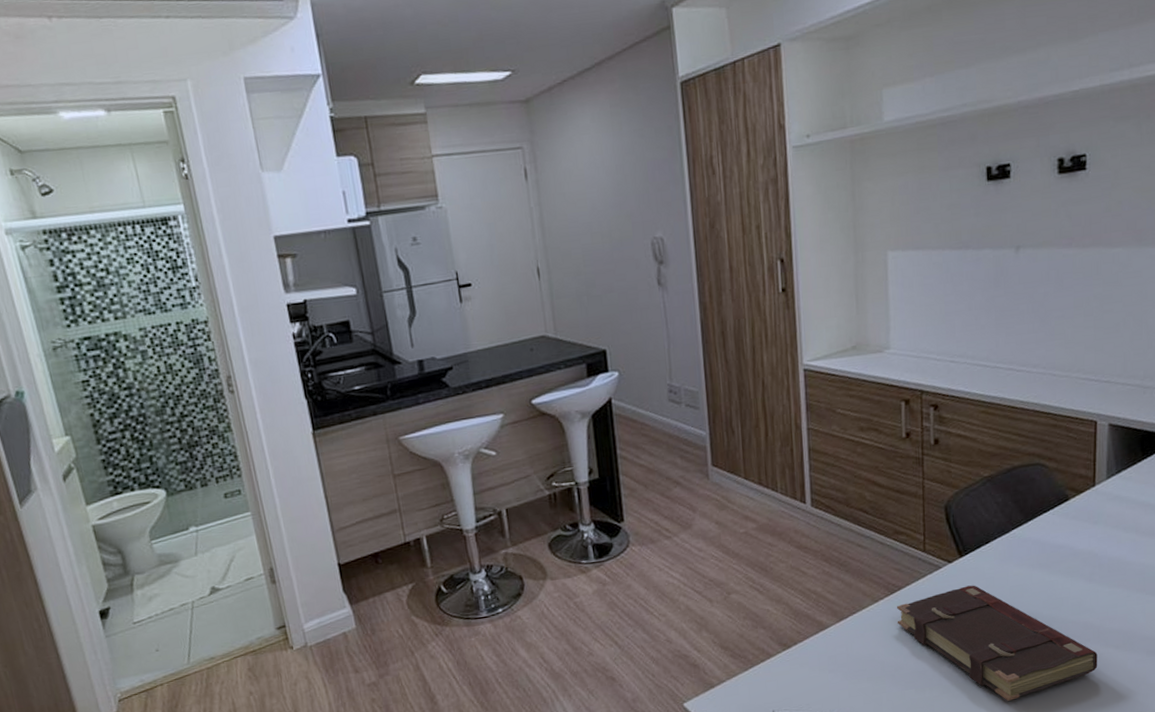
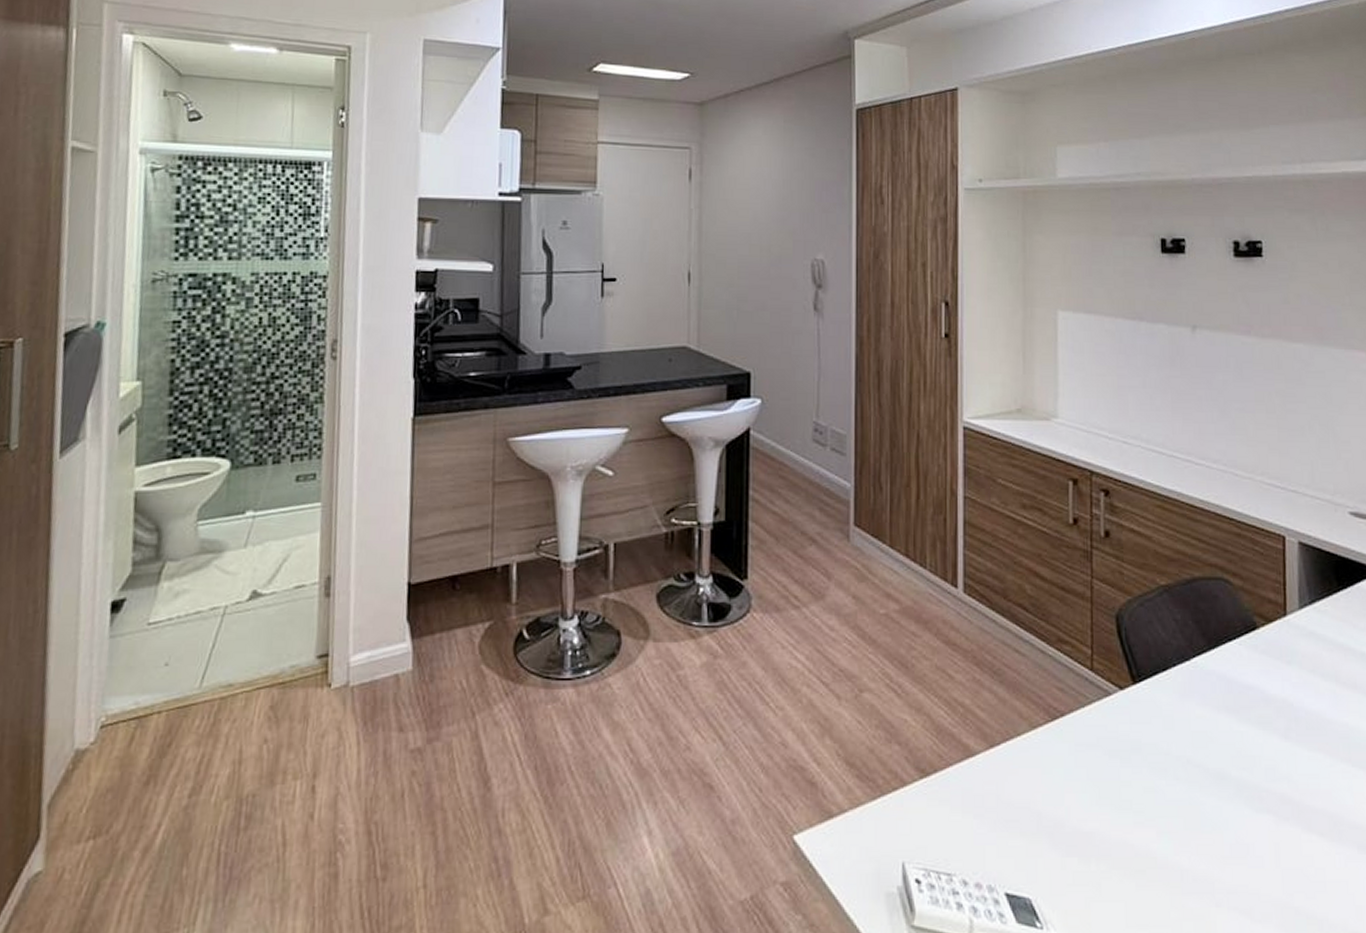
book: present [897,585,1098,701] -> none [1058,723,1300,892]

